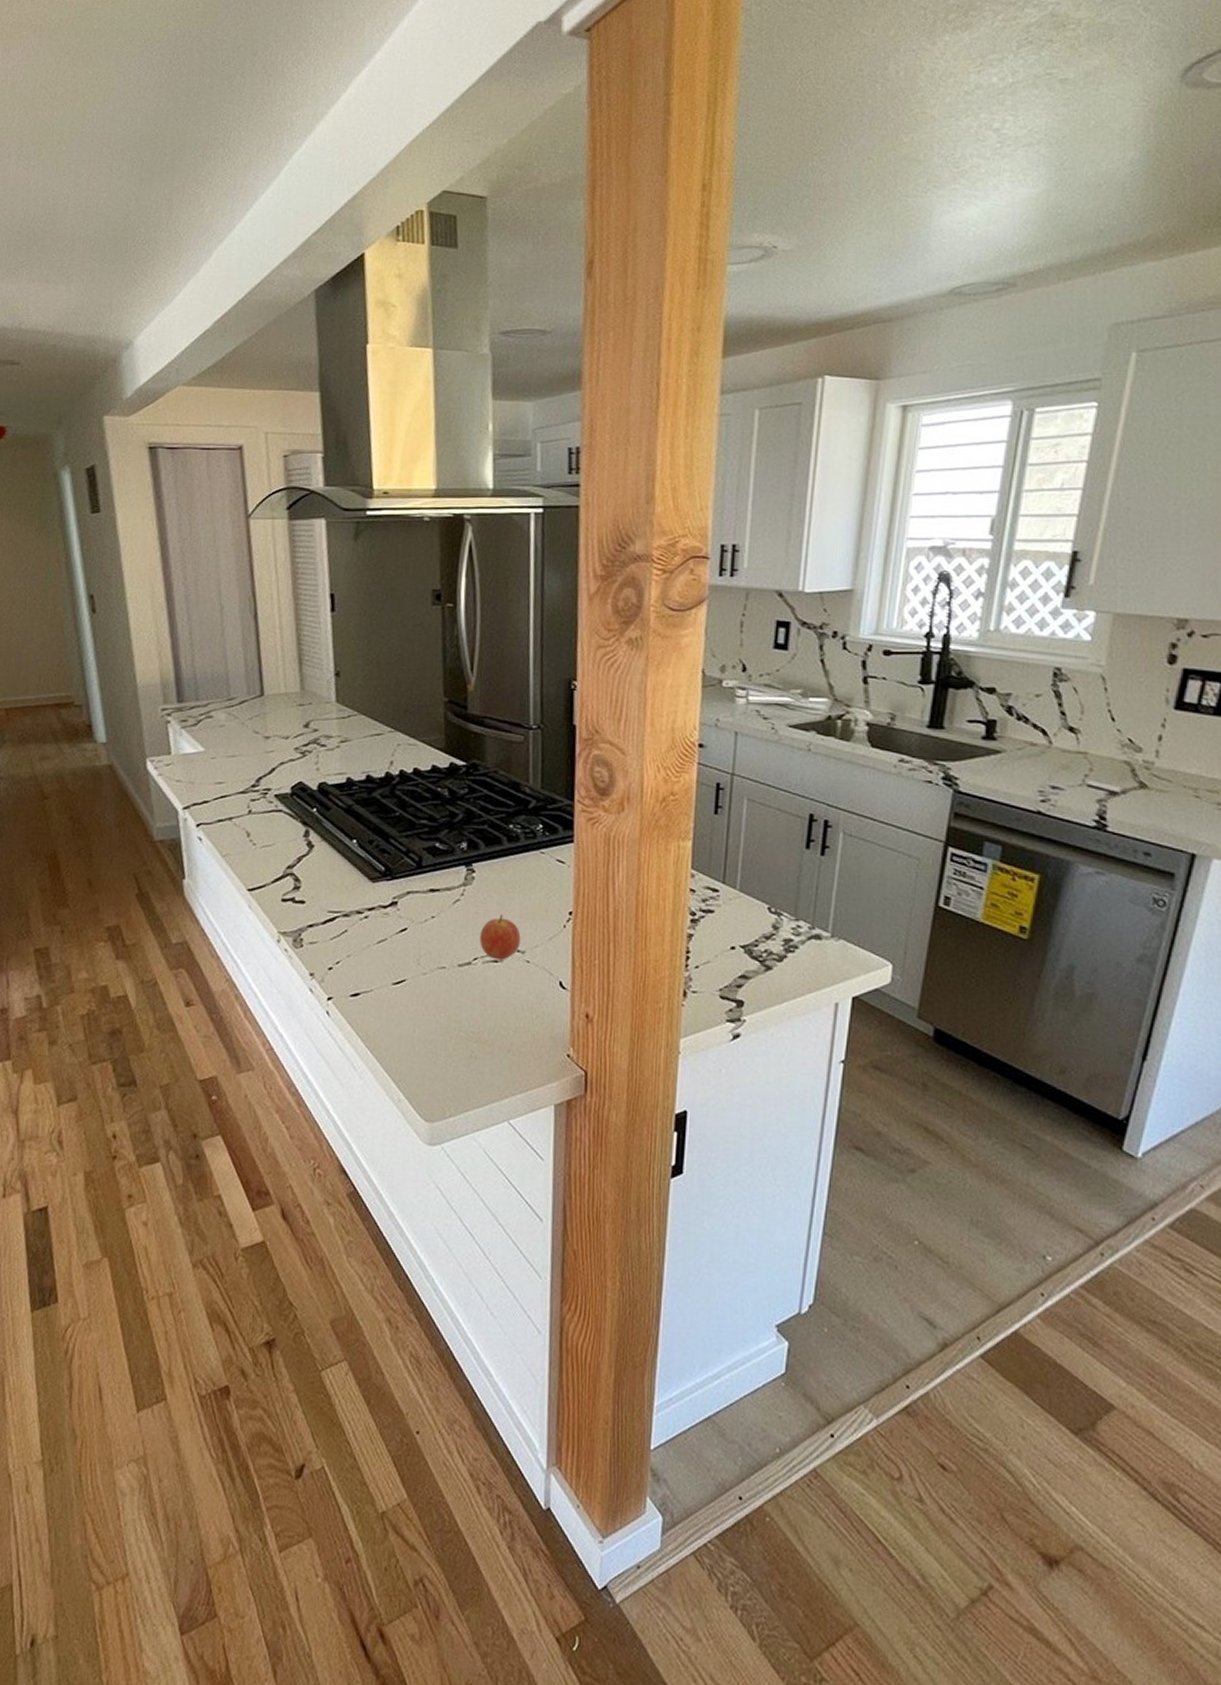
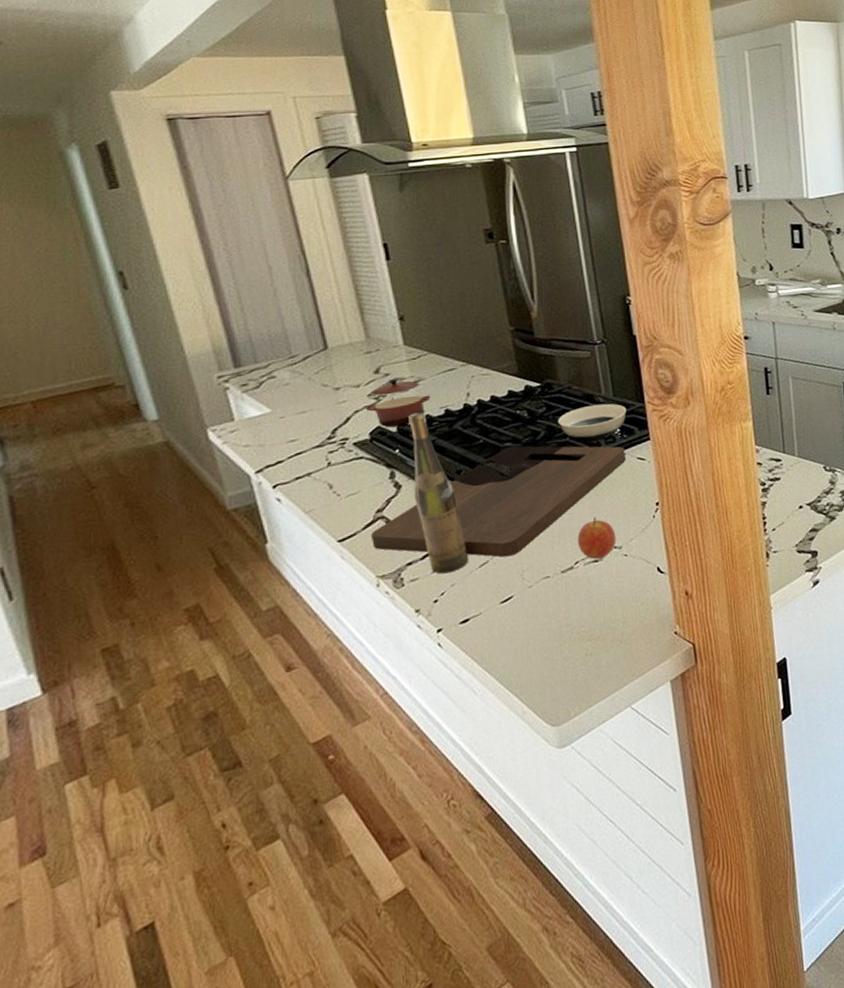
cutting board: none [278,824,545,938] -> present [370,445,626,557]
saucepan: none [290,735,355,786] -> present [365,378,431,428]
wine bottle: none [324,773,369,943] -> present [408,412,469,574]
bowl: none [479,794,554,834] -> present [558,403,627,442]

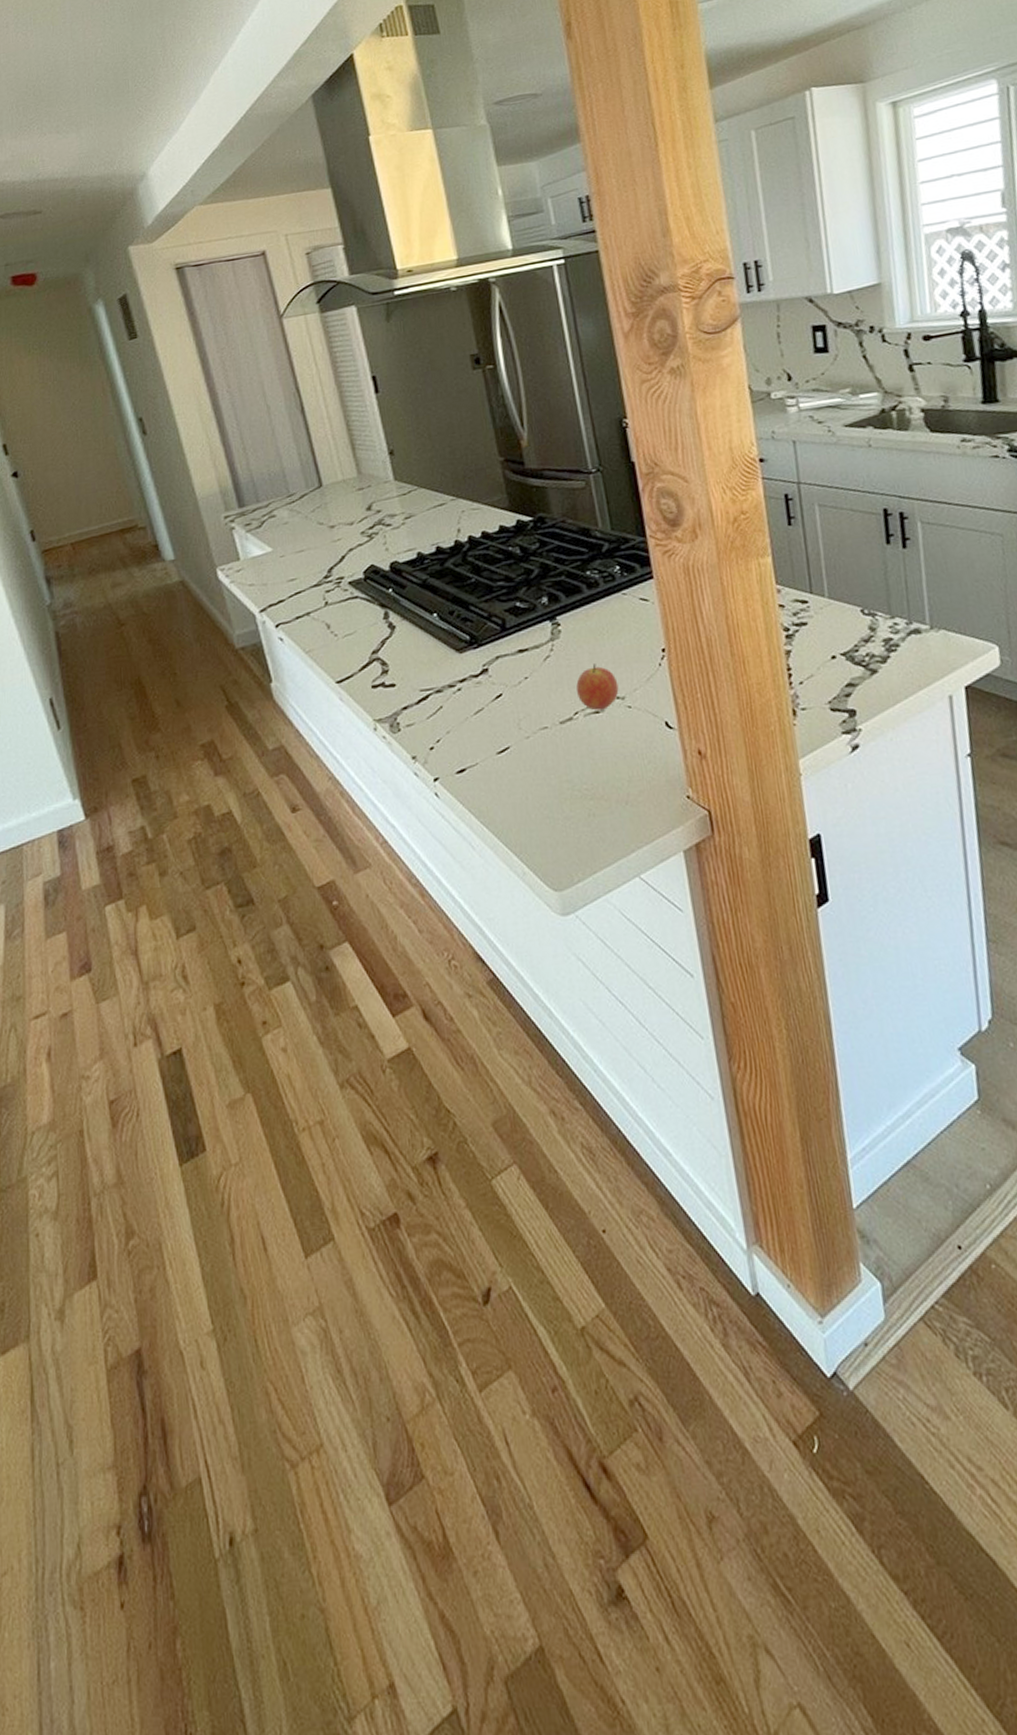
saucepan: present [365,378,431,428] -> none [359,514,422,566]
cutting board: present [370,445,626,557] -> none [366,584,627,705]
wine bottle: present [408,412,469,574] -> none [400,549,464,720]
bowl: present [558,403,627,442] -> none [552,538,627,581]

